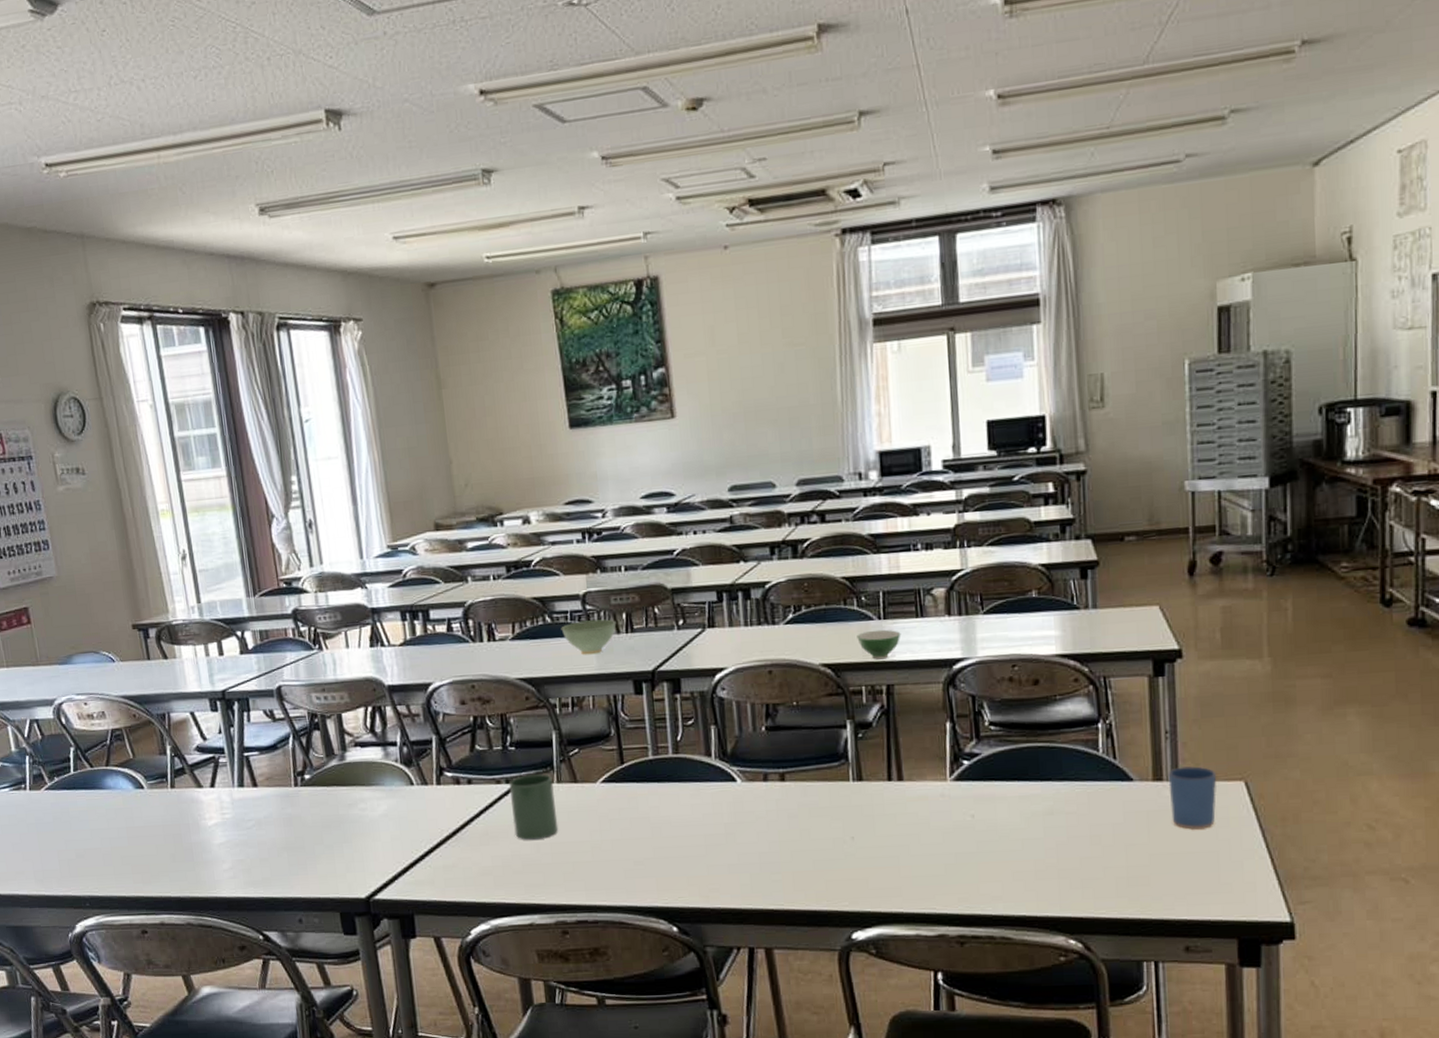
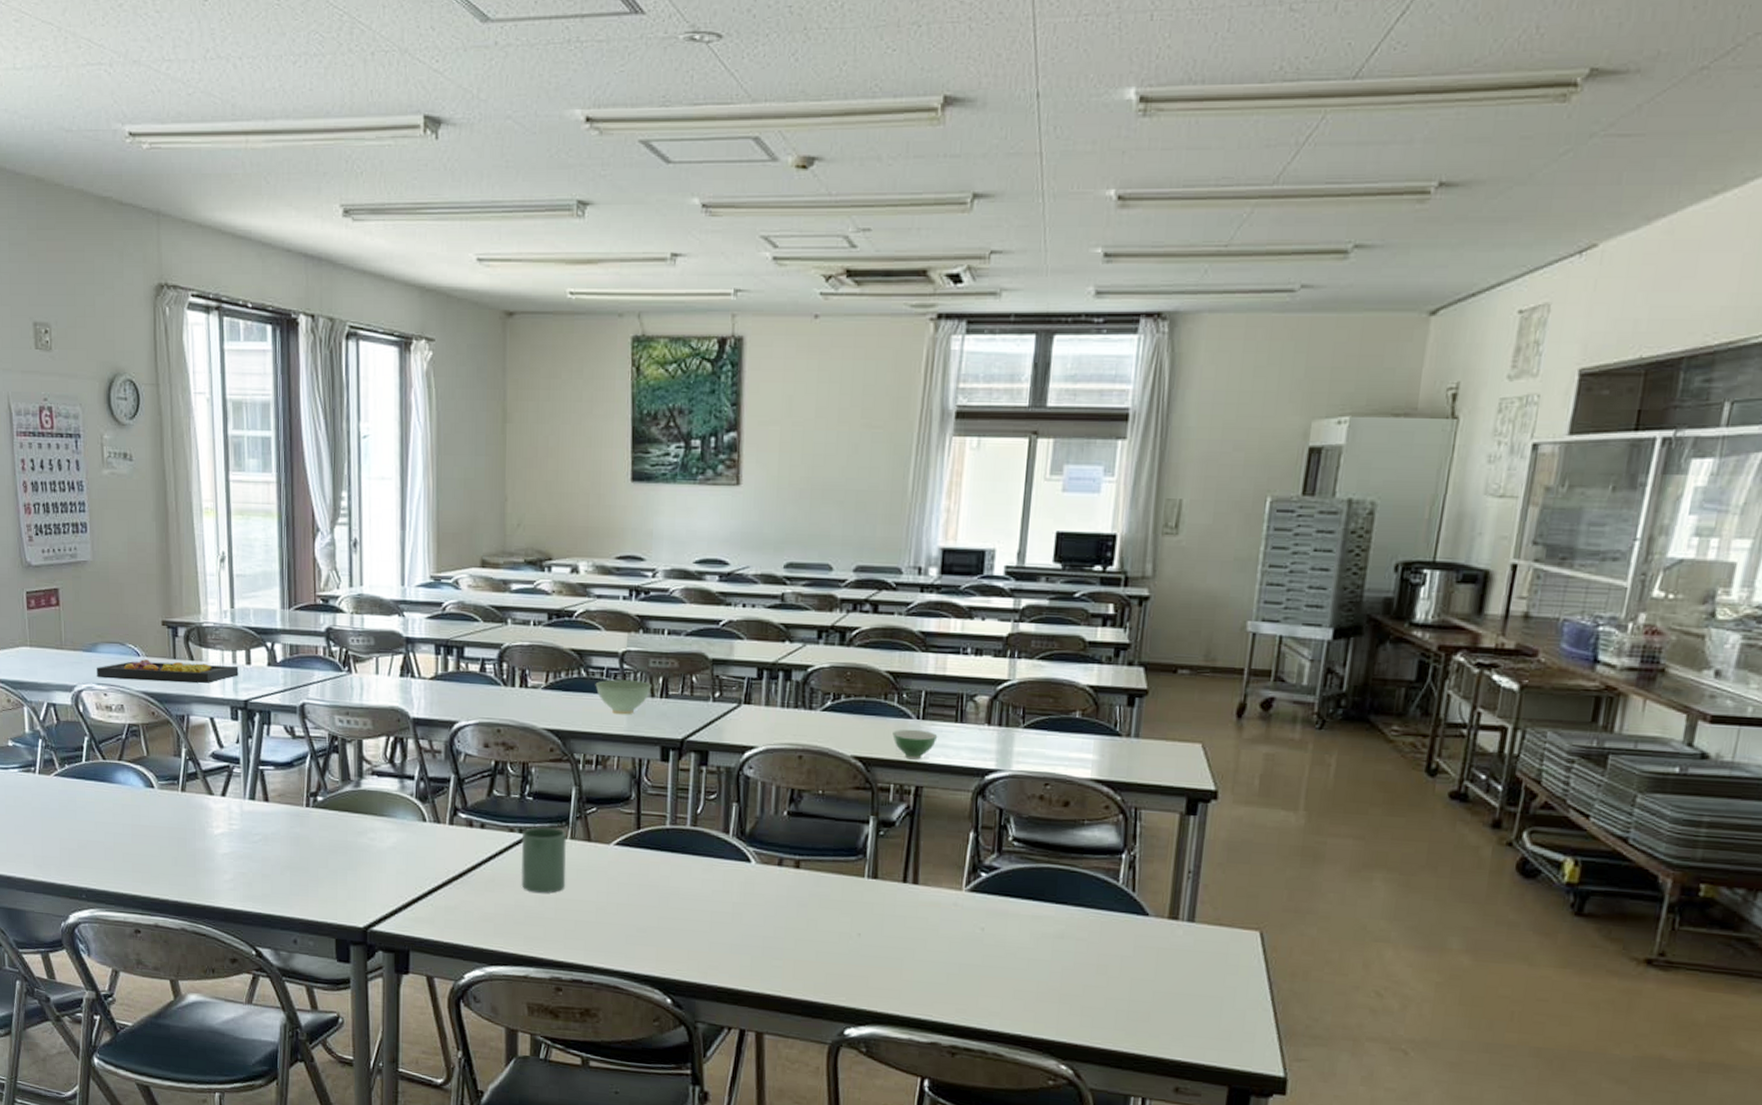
food tray: none [74,659,213,688] -> present [97,659,239,683]
mug: present [1168,766,1217,829] -> none [1181,908,1234,973]

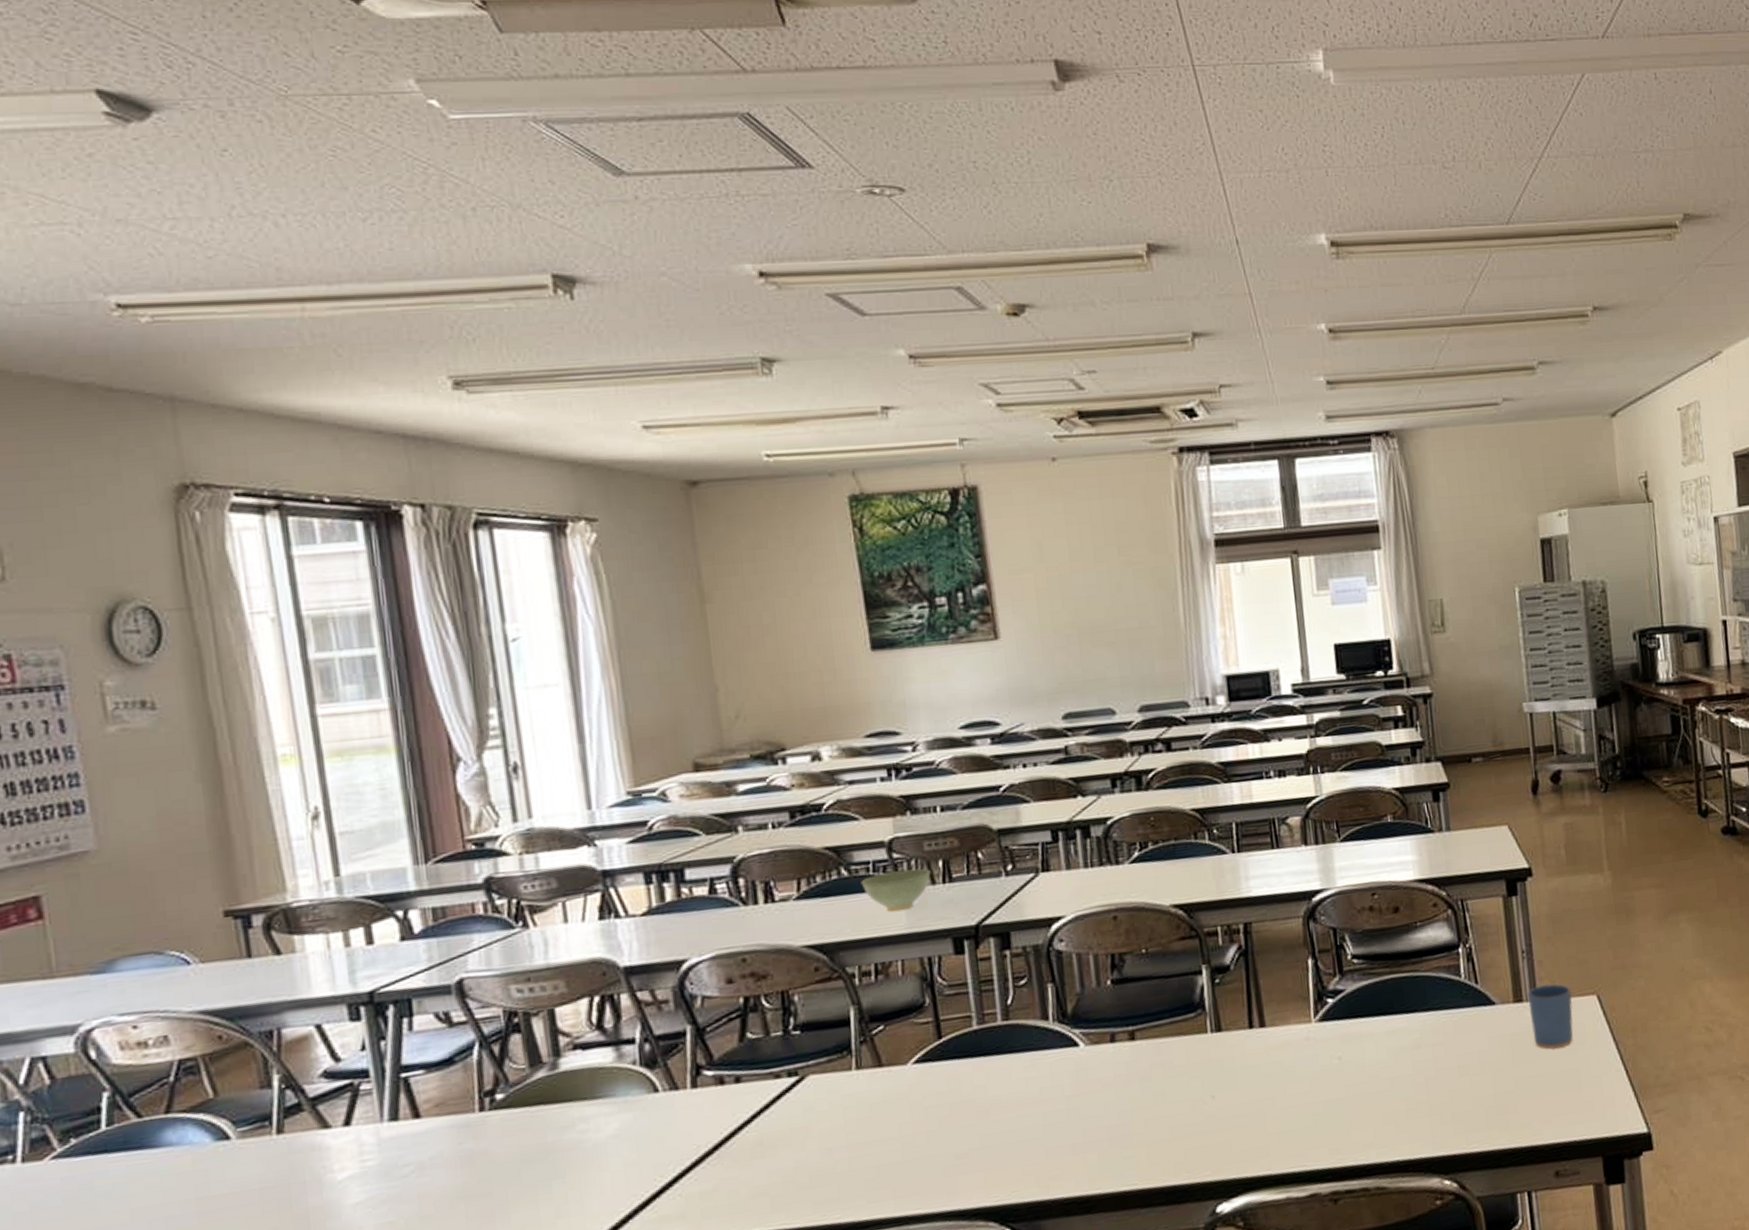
food tray: present [97,659,239,683] -> none [116,950,356,1005]
mug: present [520,827,566,893] -> none [791,1060,858,1145]
bowl: present [892,729,938,760] -> none [1210,863,1257,897]
mug: none [1181,908,1234,973] -> present [1527,984,1573,1049]

